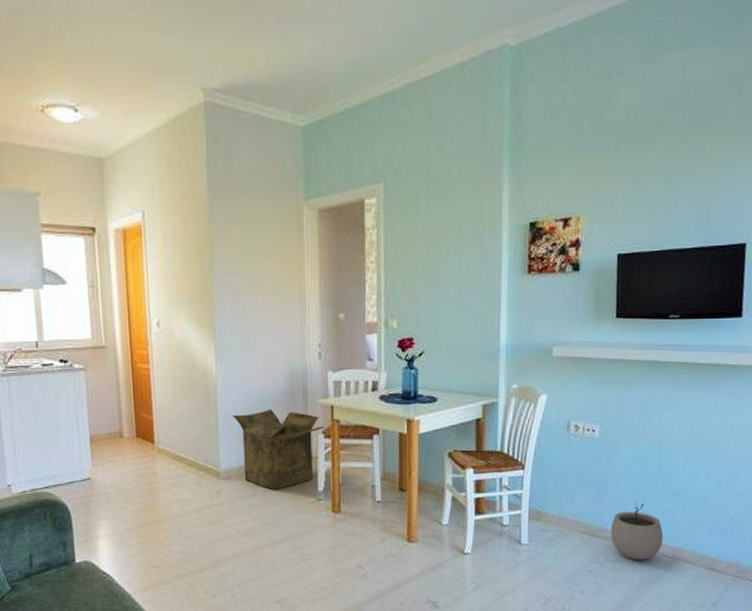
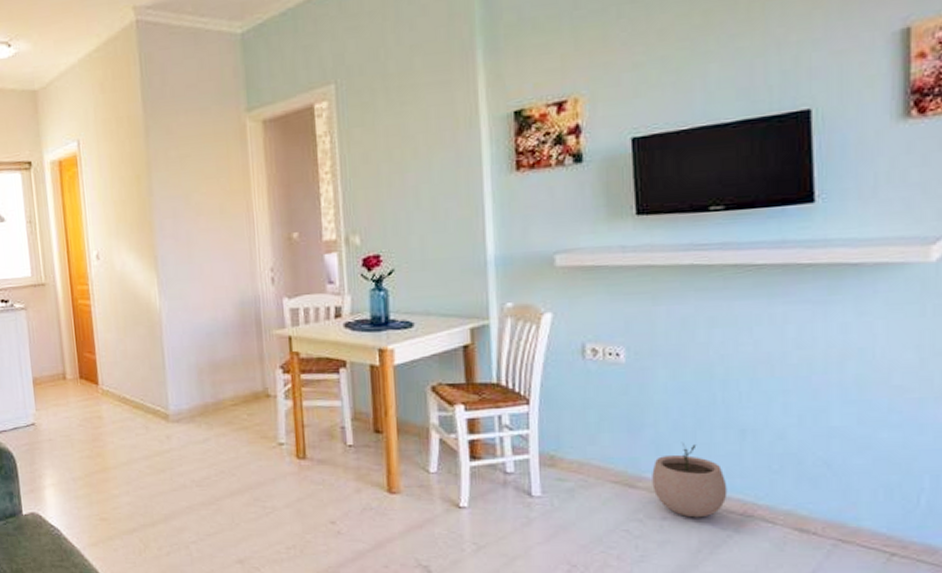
cardboard box: present [232,409,325,490] -> none [180,342,283,433]

